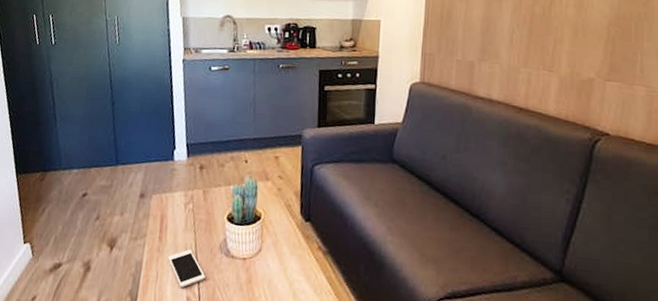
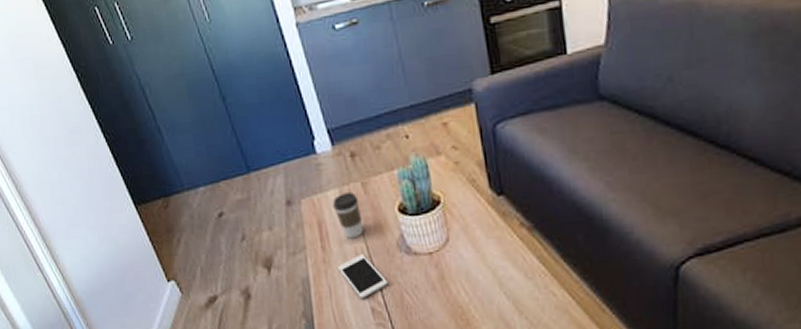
coffee cup: none [176,196,198,235] -> present [332,192,364,239]

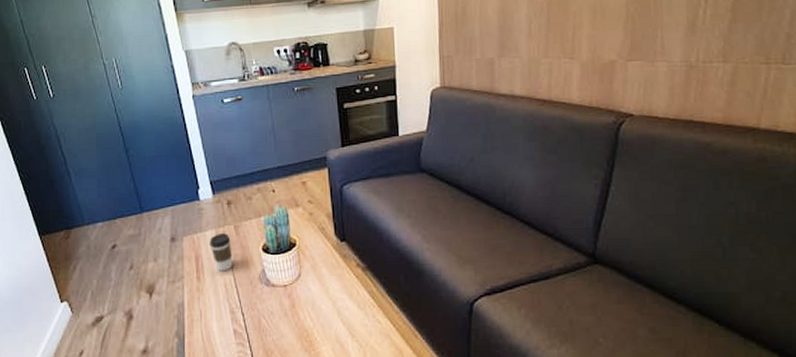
cell phone: present [337,254,388,300] -> none [209,284,249,323]

